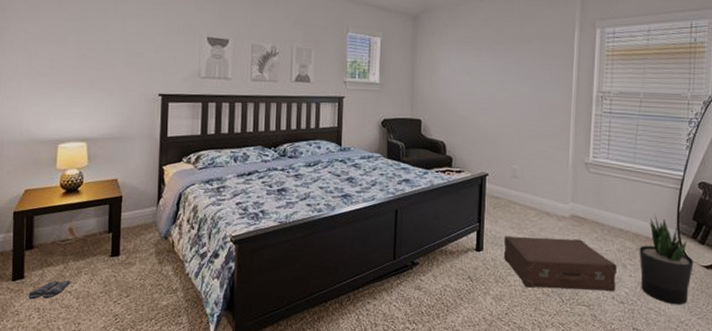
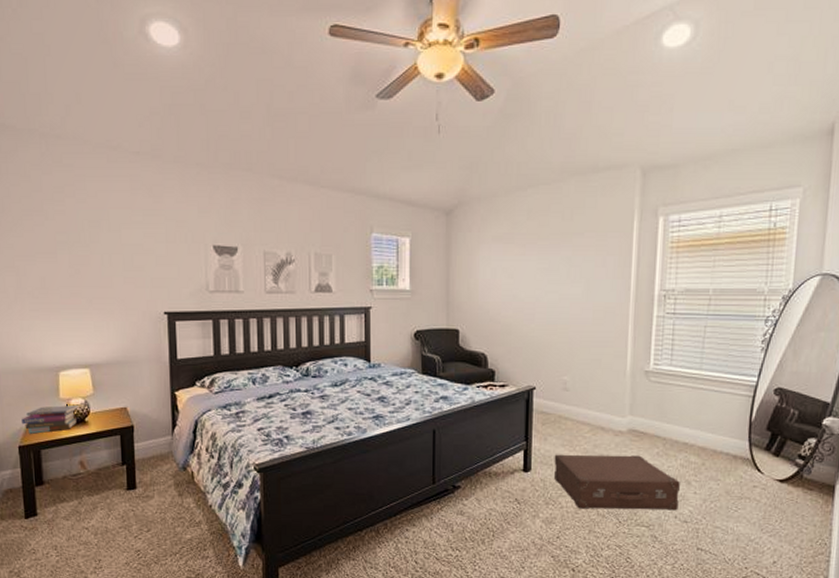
books: none [19,175,74,201] -> present [22,404,80,434]
slippers: present [28,280,71,299] -> none [43,516,87,536]
planter: present [639,214,694,304] -> none [705,425,767,522]

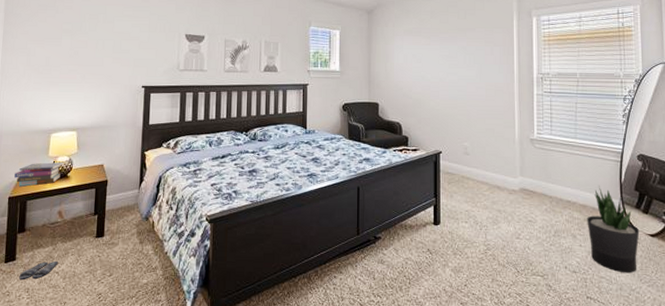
slippers: none [43,516,87,536] -> present [19,261,59,279]
suitcase: present [553,454,680,511] -> none [459,209,567,262]
planter: none [705,425,767,522] -> present [587,186,640,272]

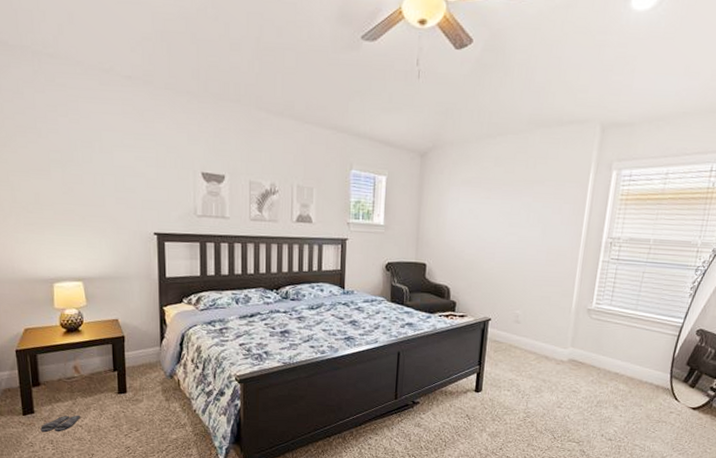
books: present [14,161,64,187] -> none [18,314,73,340]
planter: present [587,186,640,272] -> none [629,359,683,442]

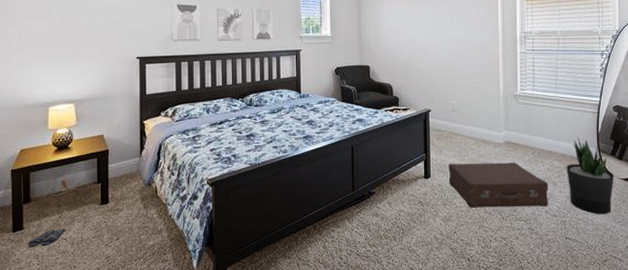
suitcase: none [501,378,609,430] -> present [448,162,548,208]
planter: none [629,359,683,442] -> present [566,136,614,214]

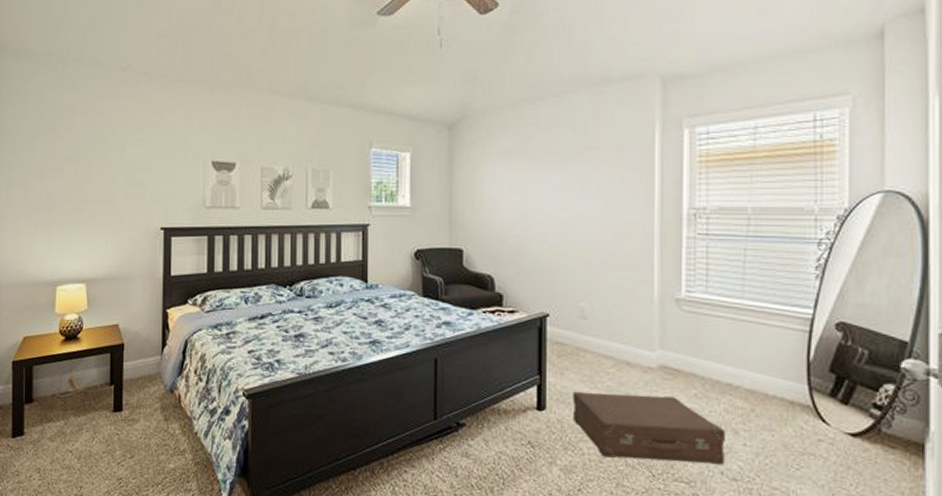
slippers: present [28,229,66,247] -> none [28,438,72,458]
planter: present [566,136,614,214] -> none [755,365,834,484]

